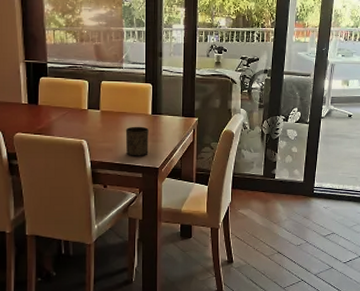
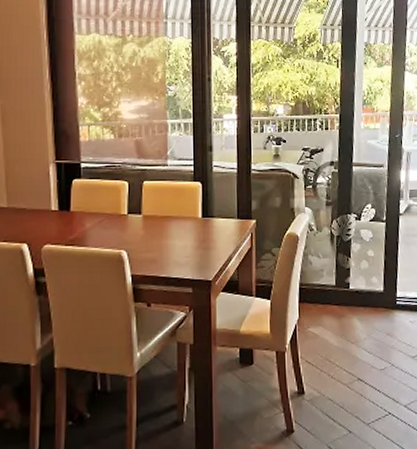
cup: present [125,126,149,156] -> none [171,232,199,268]

